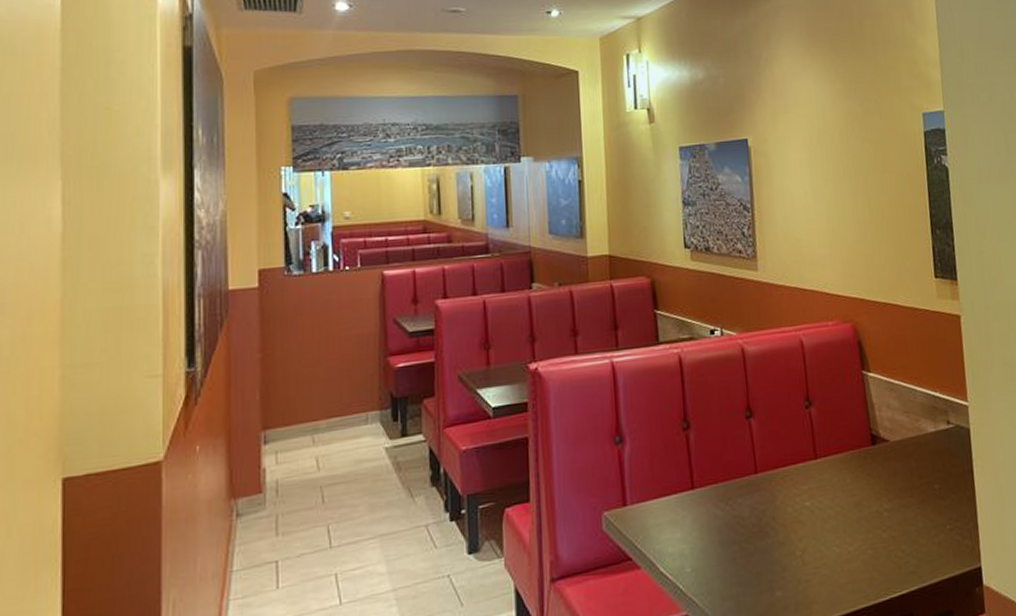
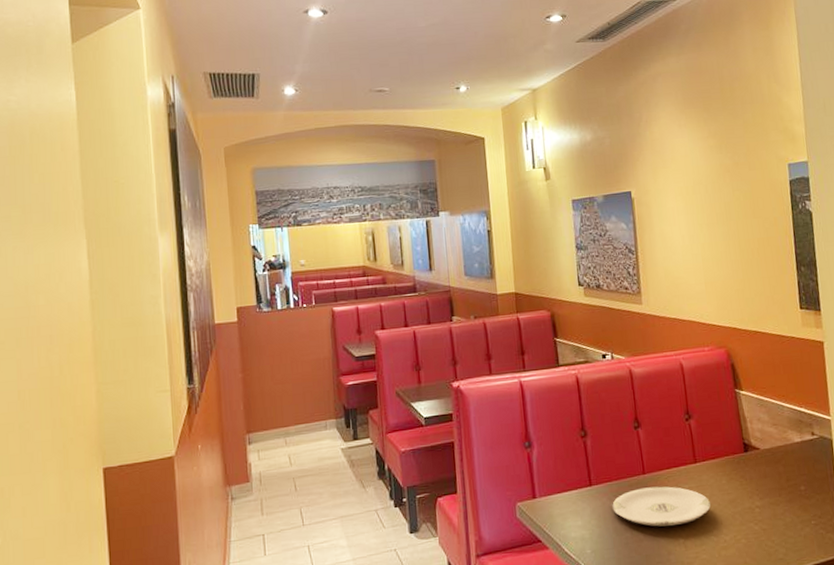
plate: none [718,487,833,538] -> present [612,486,711,527]

